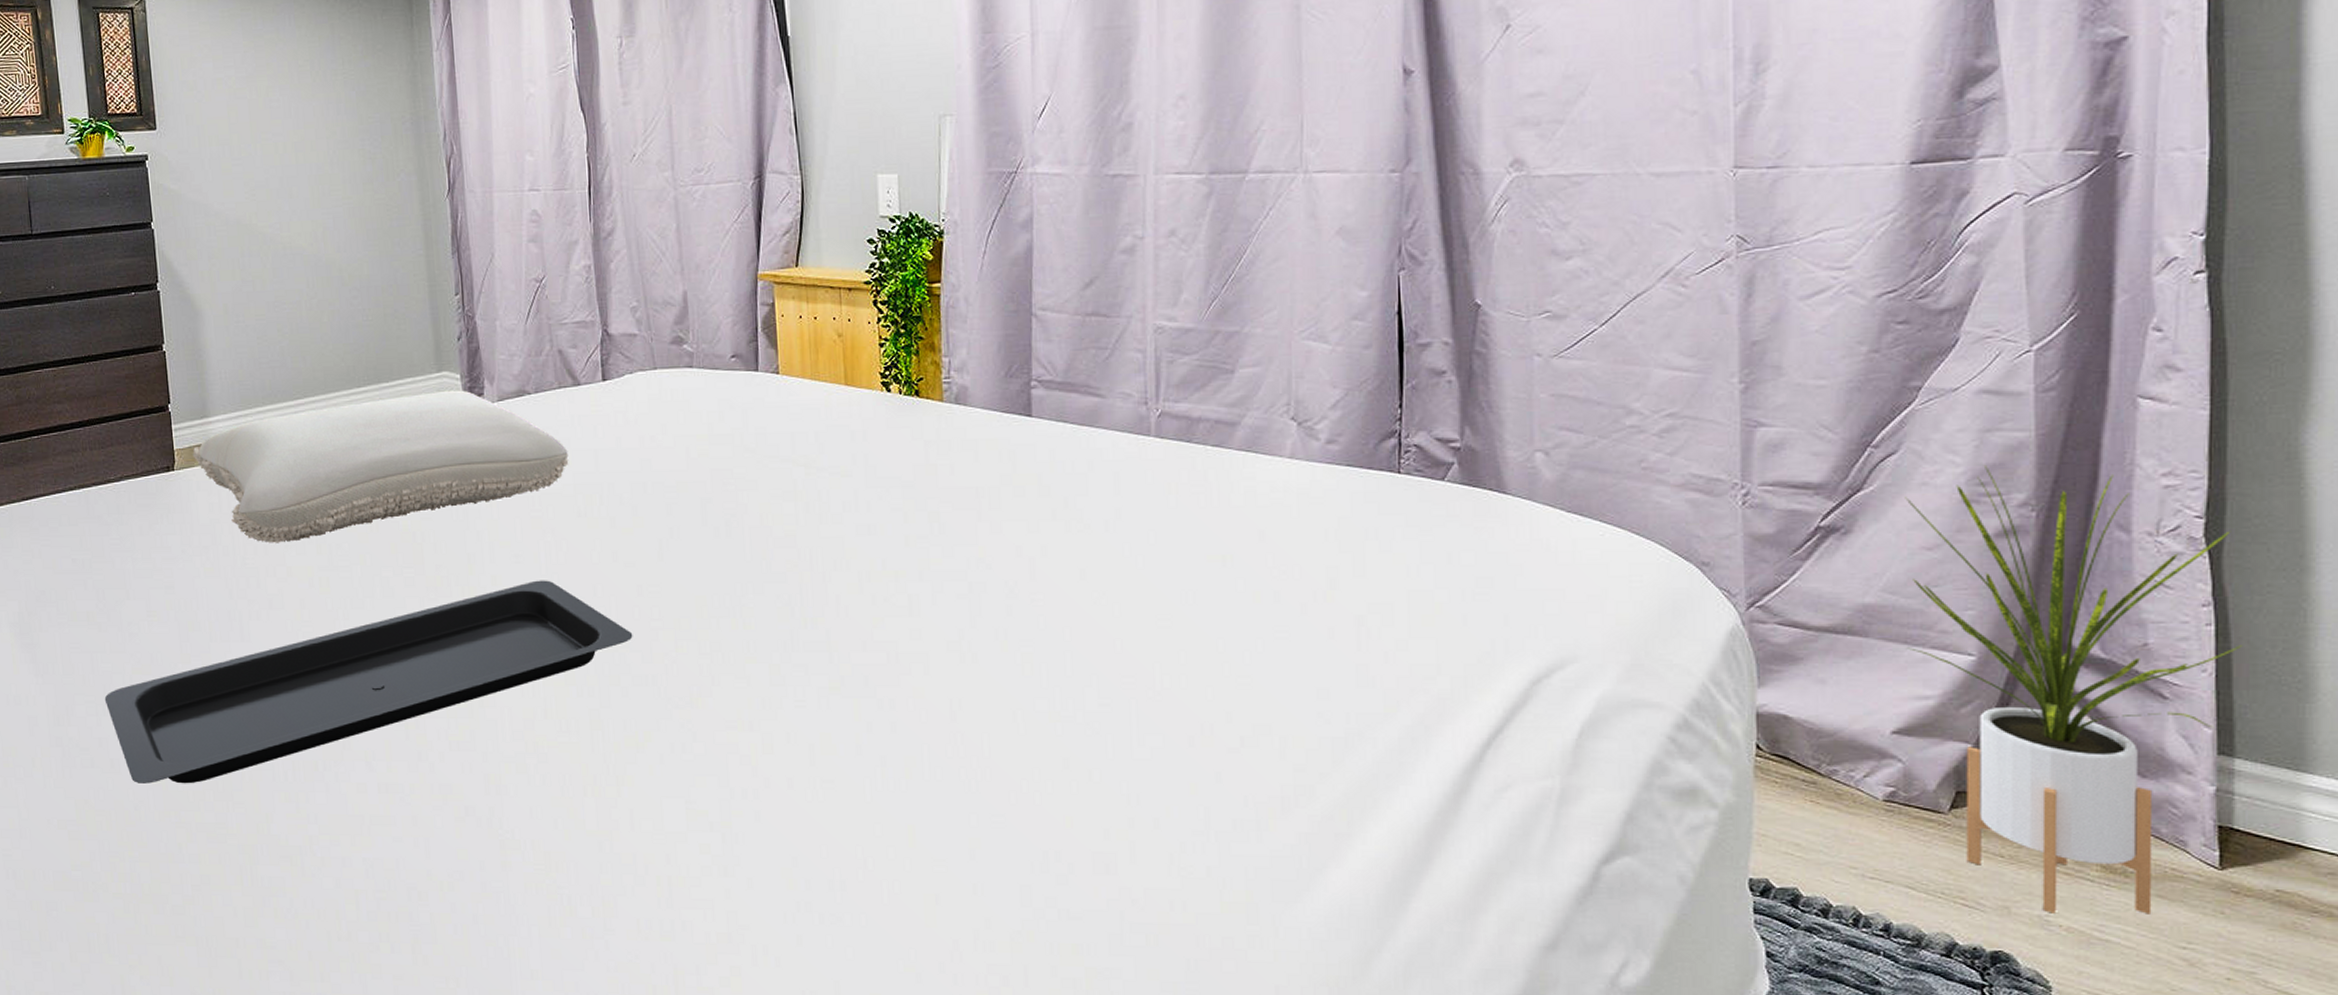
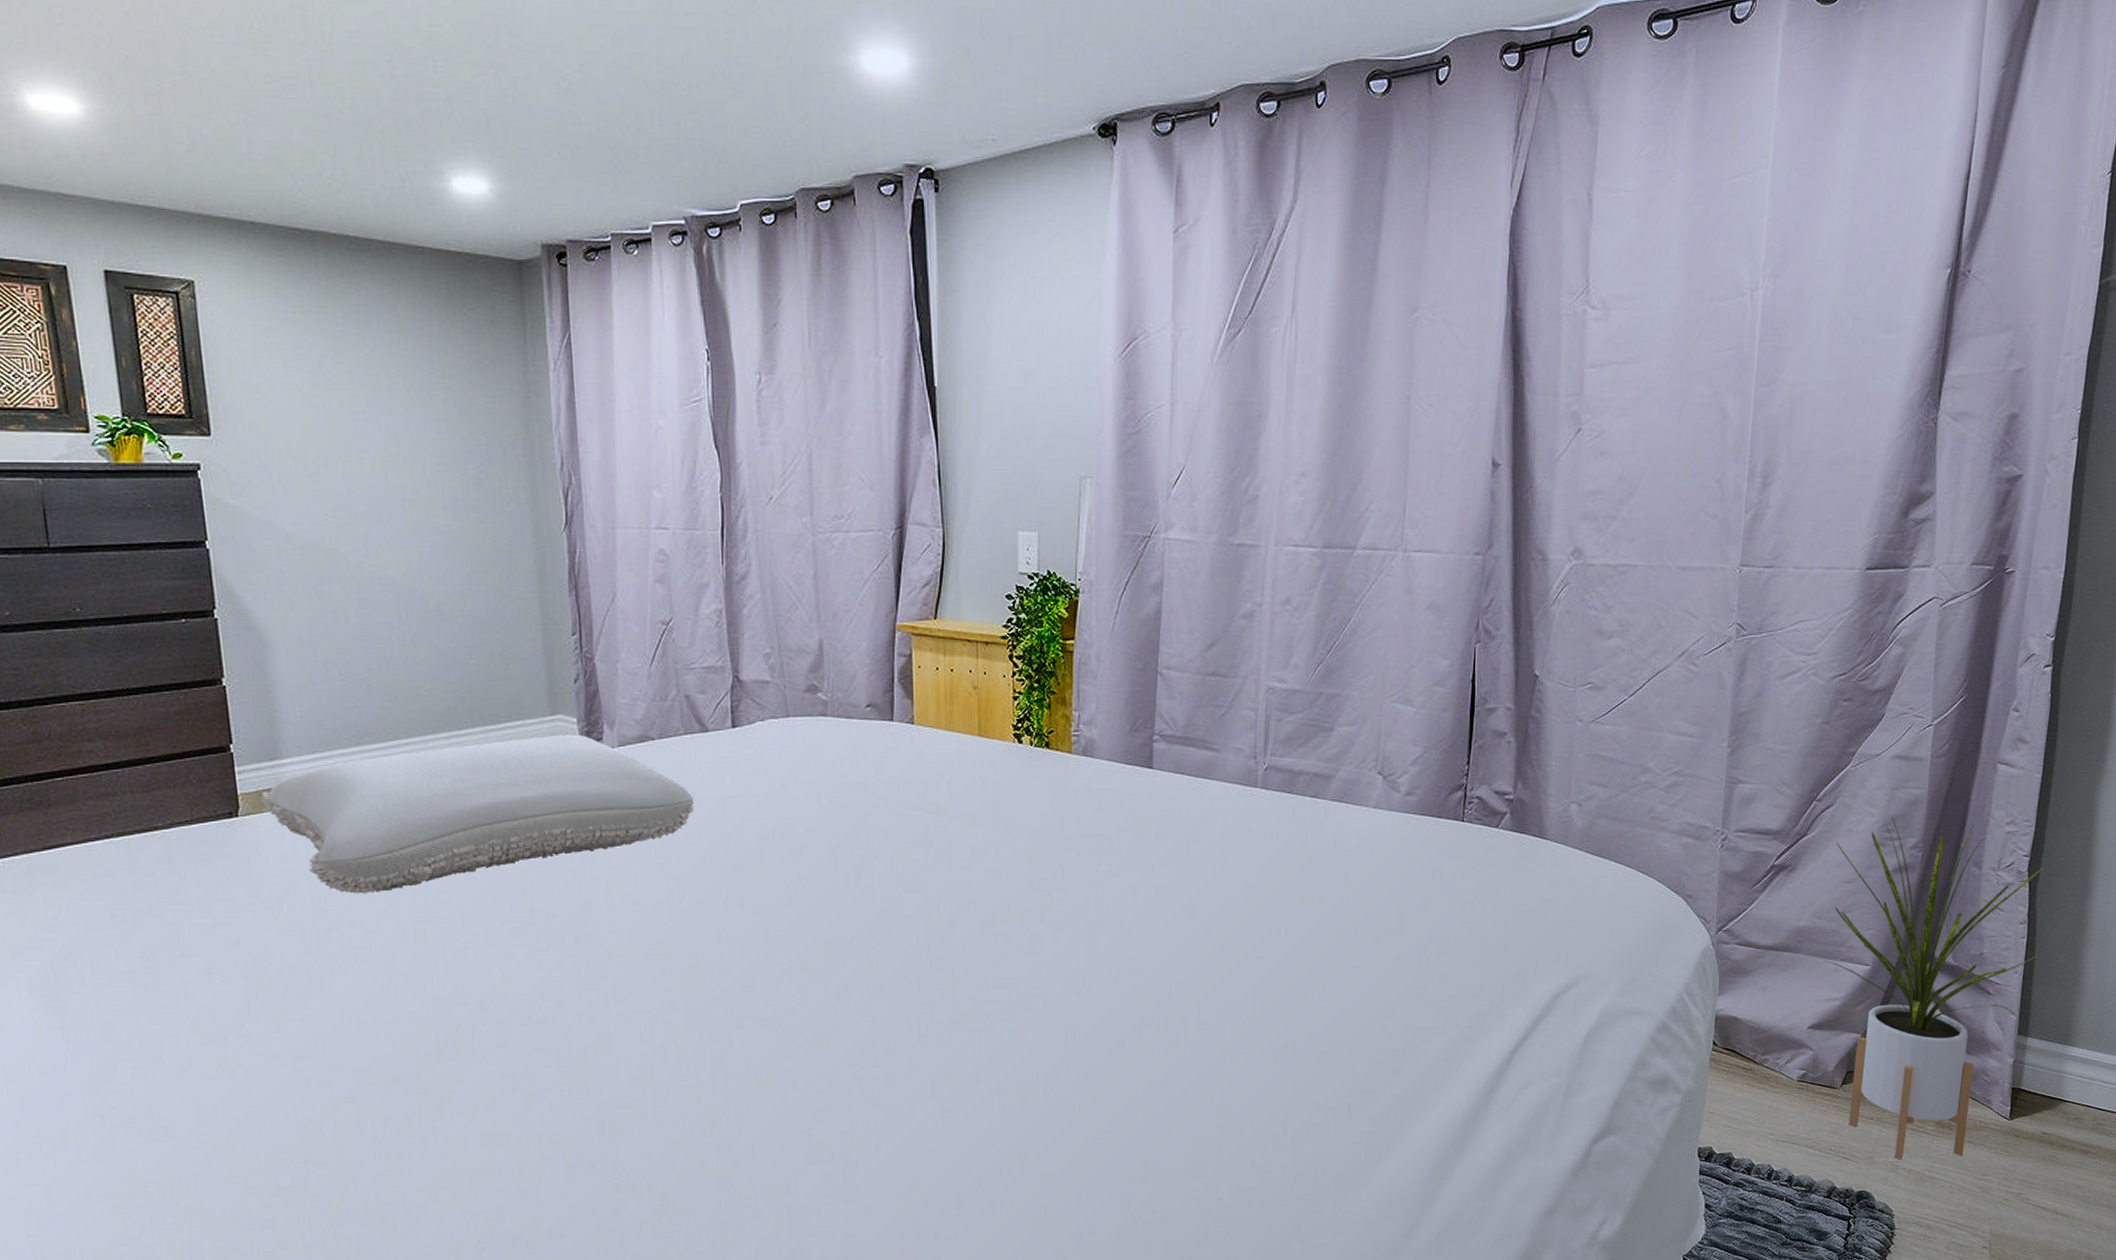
serving tray: present [104,580,633,784] -> none [154,927,758,1151]

